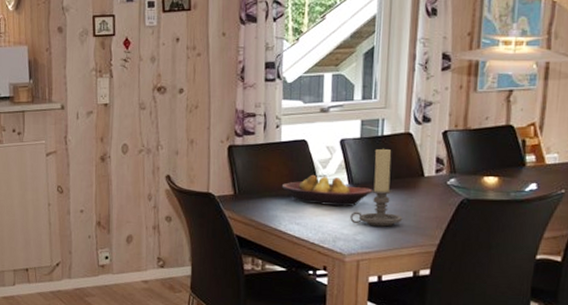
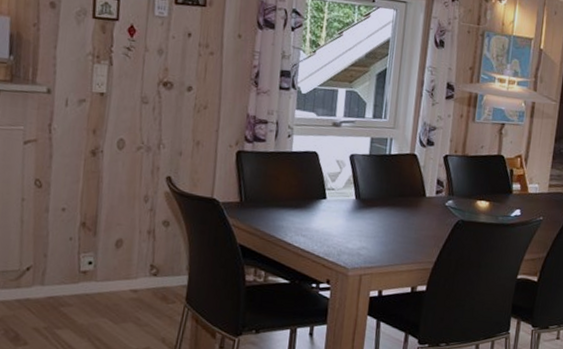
fruit bowl: present [281,174,372,207] -> none [289,187,378,221]
candle holder: present [350,148,403,227] -> none [355,167,404,243]

